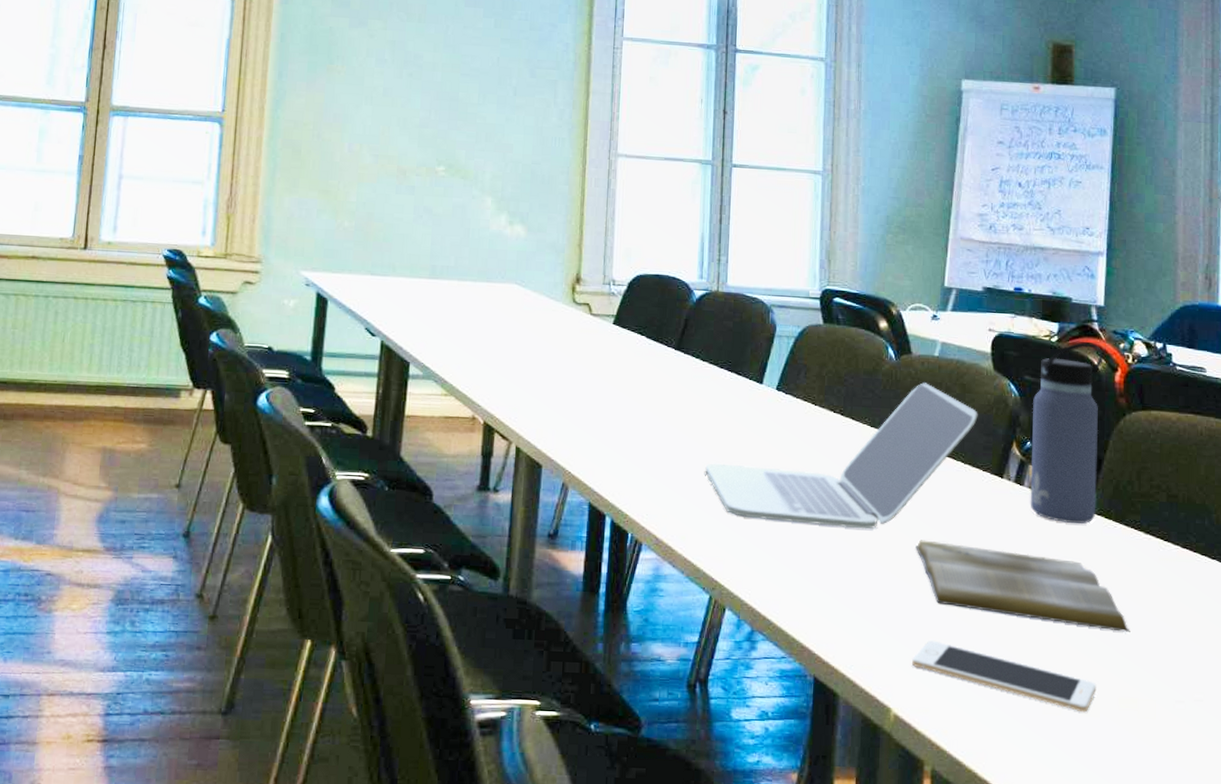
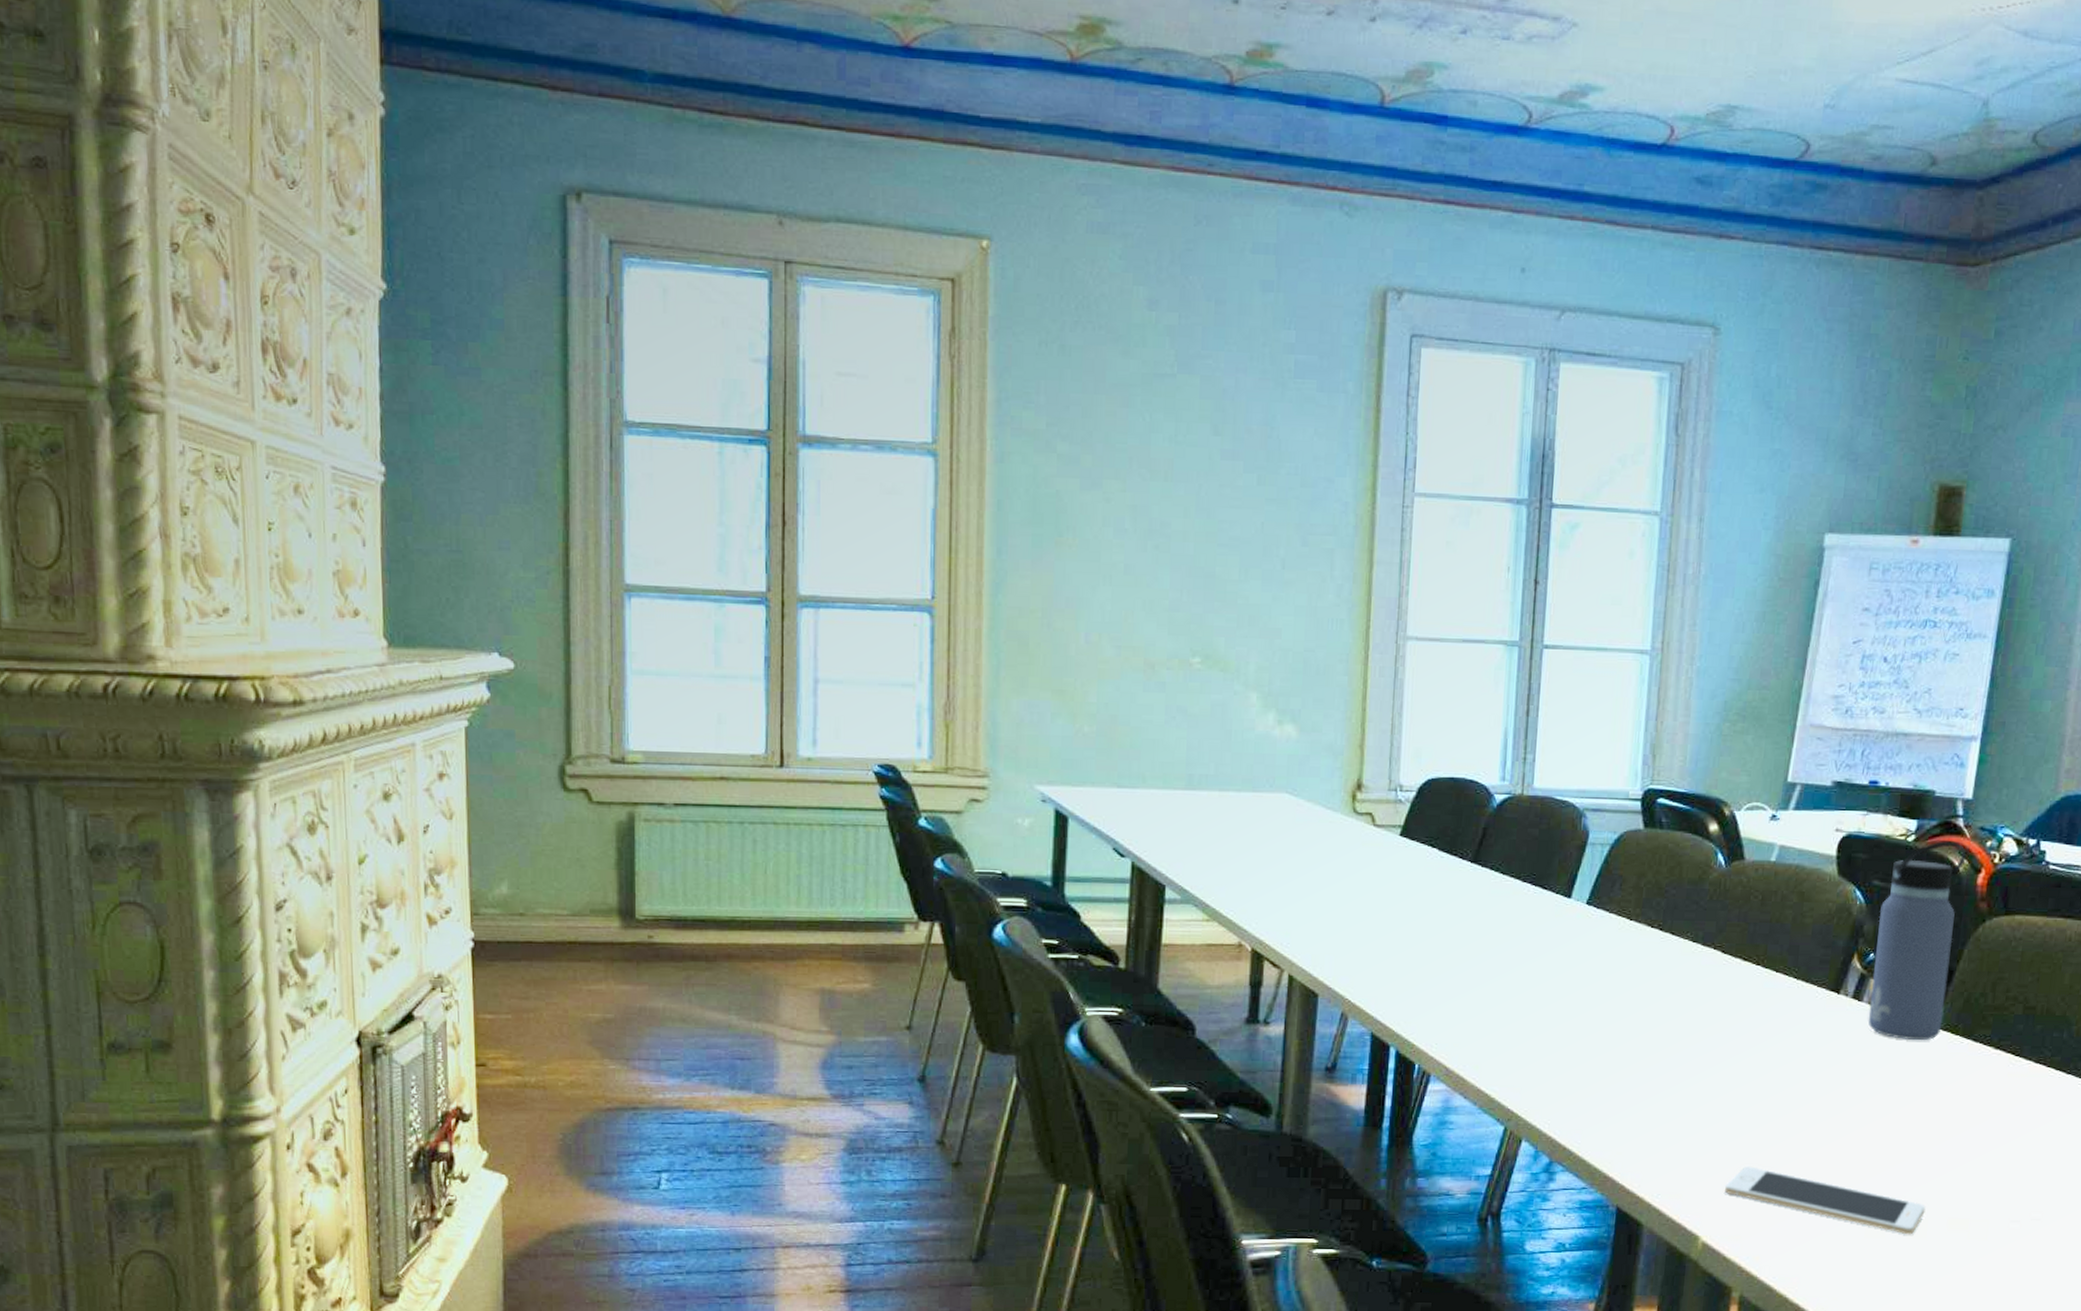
laptop: present [705,382,978,529] -> none [1503,891,1817,1053]
book: present [916,540,1130,632] -> none [1736,1062,1968,1152]

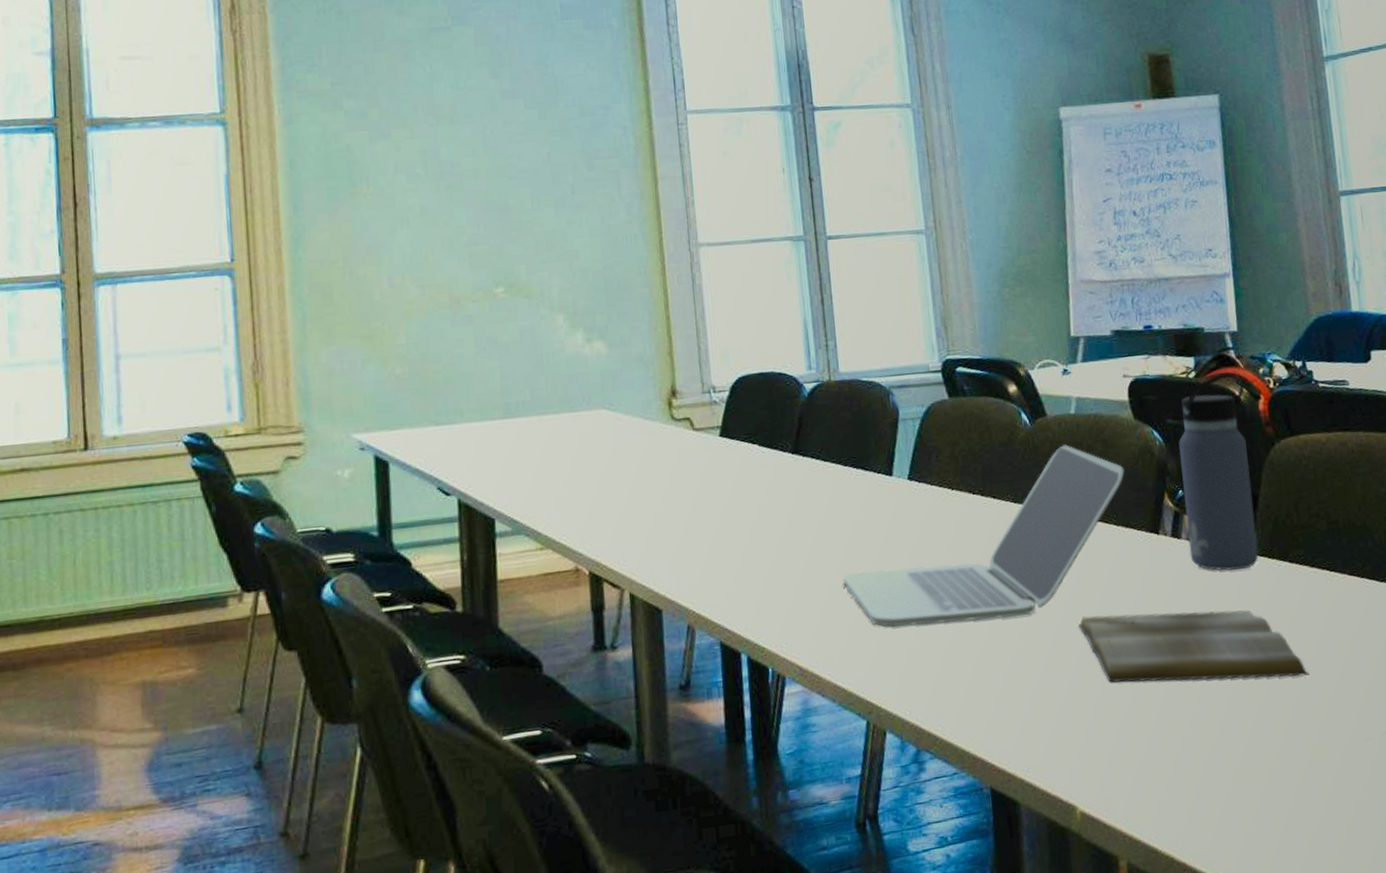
laptop: none [1503,891,1817,1053] -> present [843,445,1125,628]
cell phone: present [1725,1166,1926,1235] -> none [1091,723,1284,771]
book: none [1736,1062,1968,1152] -> present [1078,610,1310,683]

